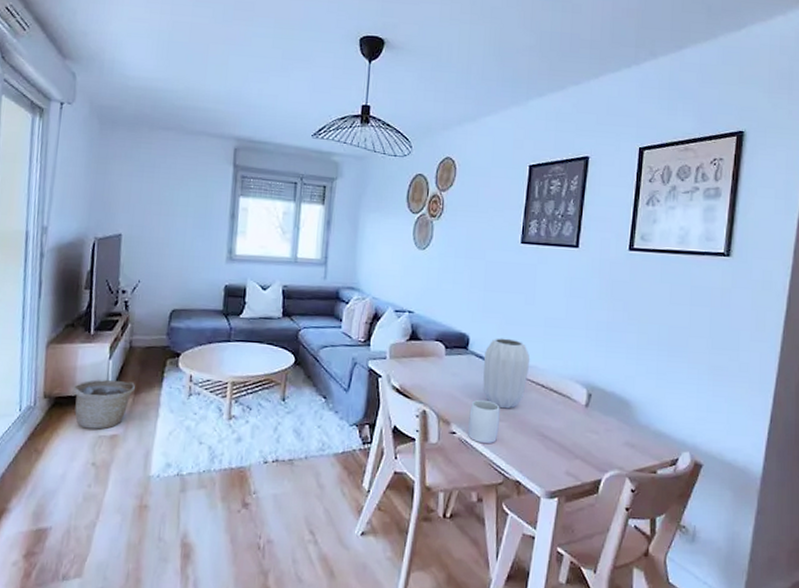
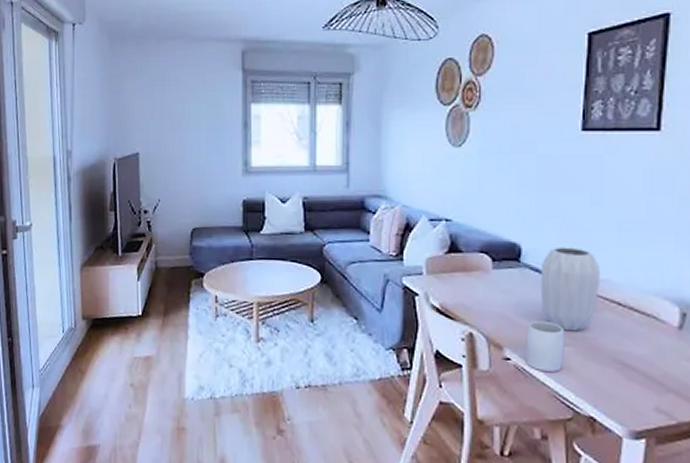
basket: present [73,380,135,429] -> none [107,301,164,351]

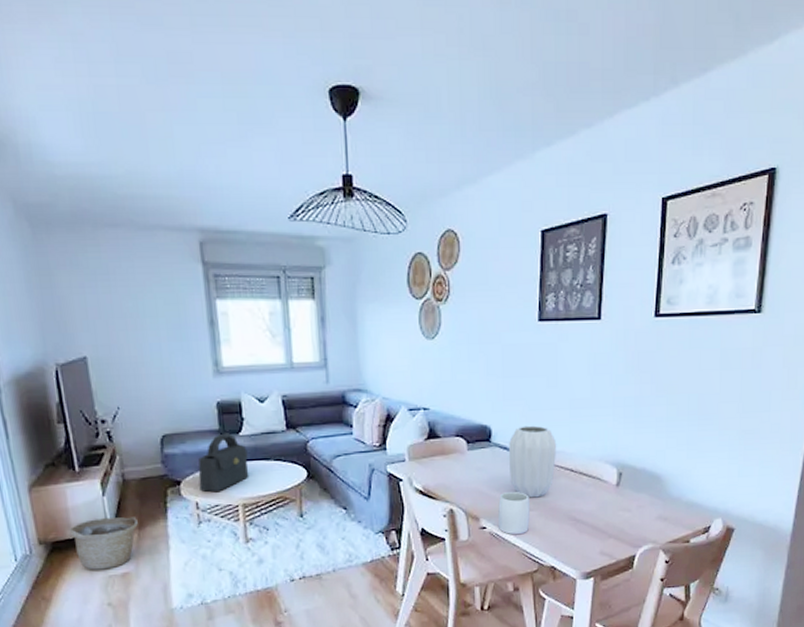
basket: none [107,301,164,351] -> present [69,517,138,570]
handbag: none [220,230,266,288] -> present [198,433,249,493]

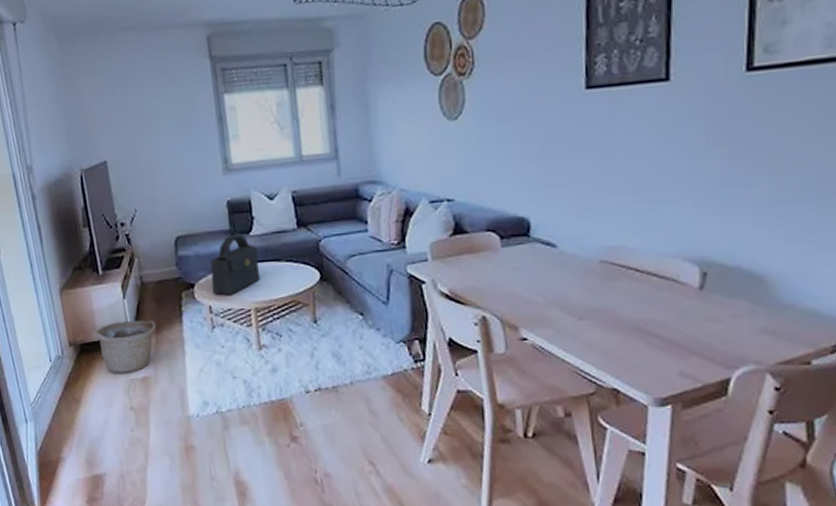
mug: present [498,491,530,535] -> none [541,295,583,349]
vase: present [509,425,557,498] -> none [553,215,616,304]

